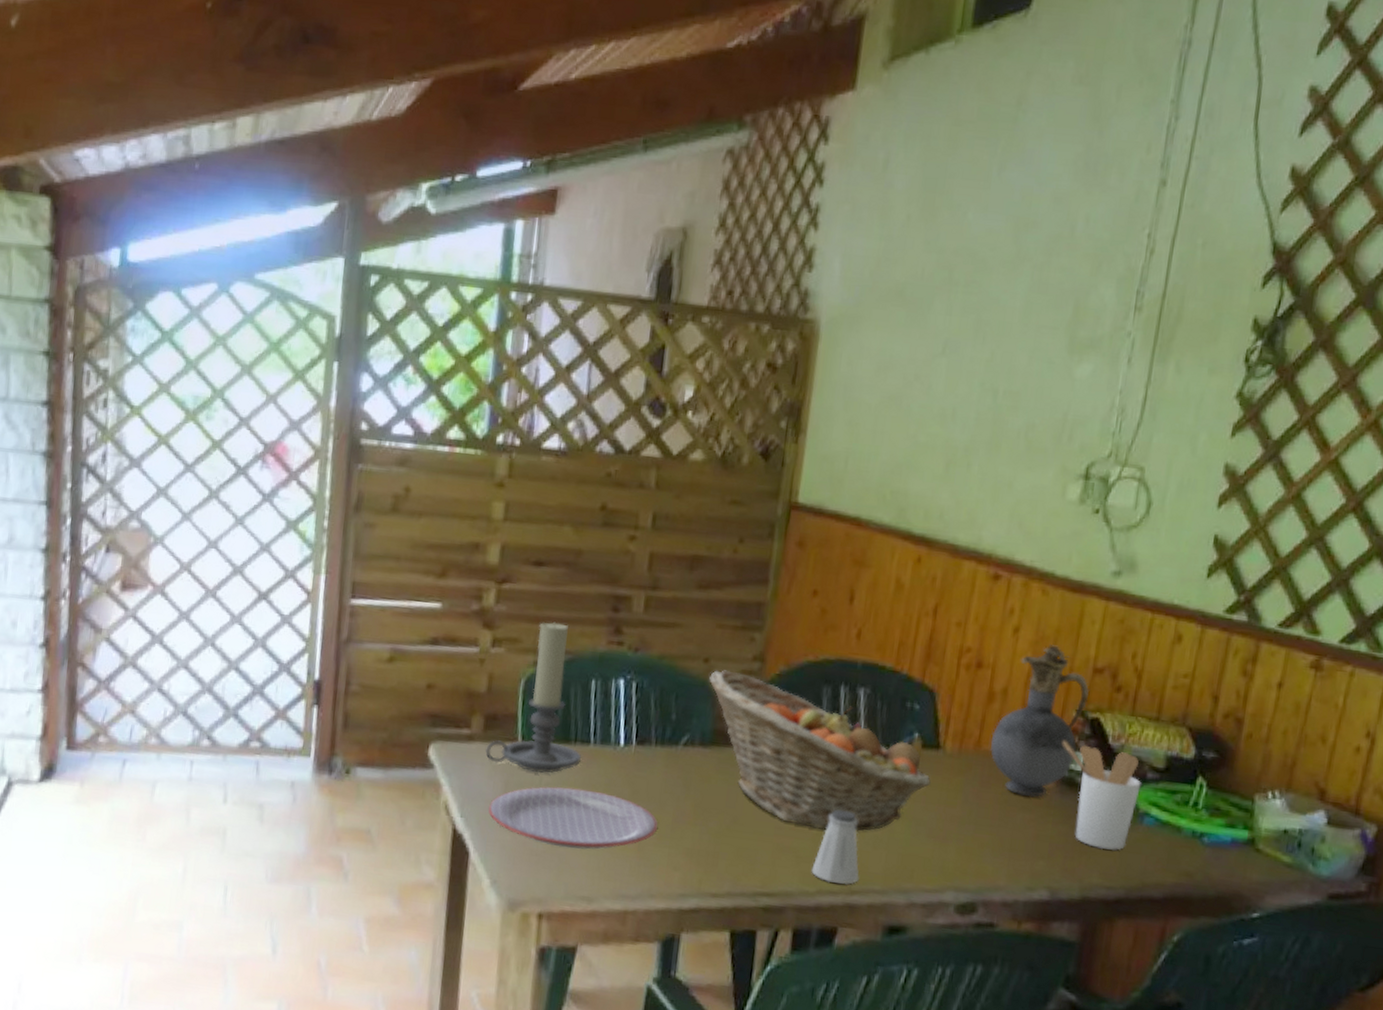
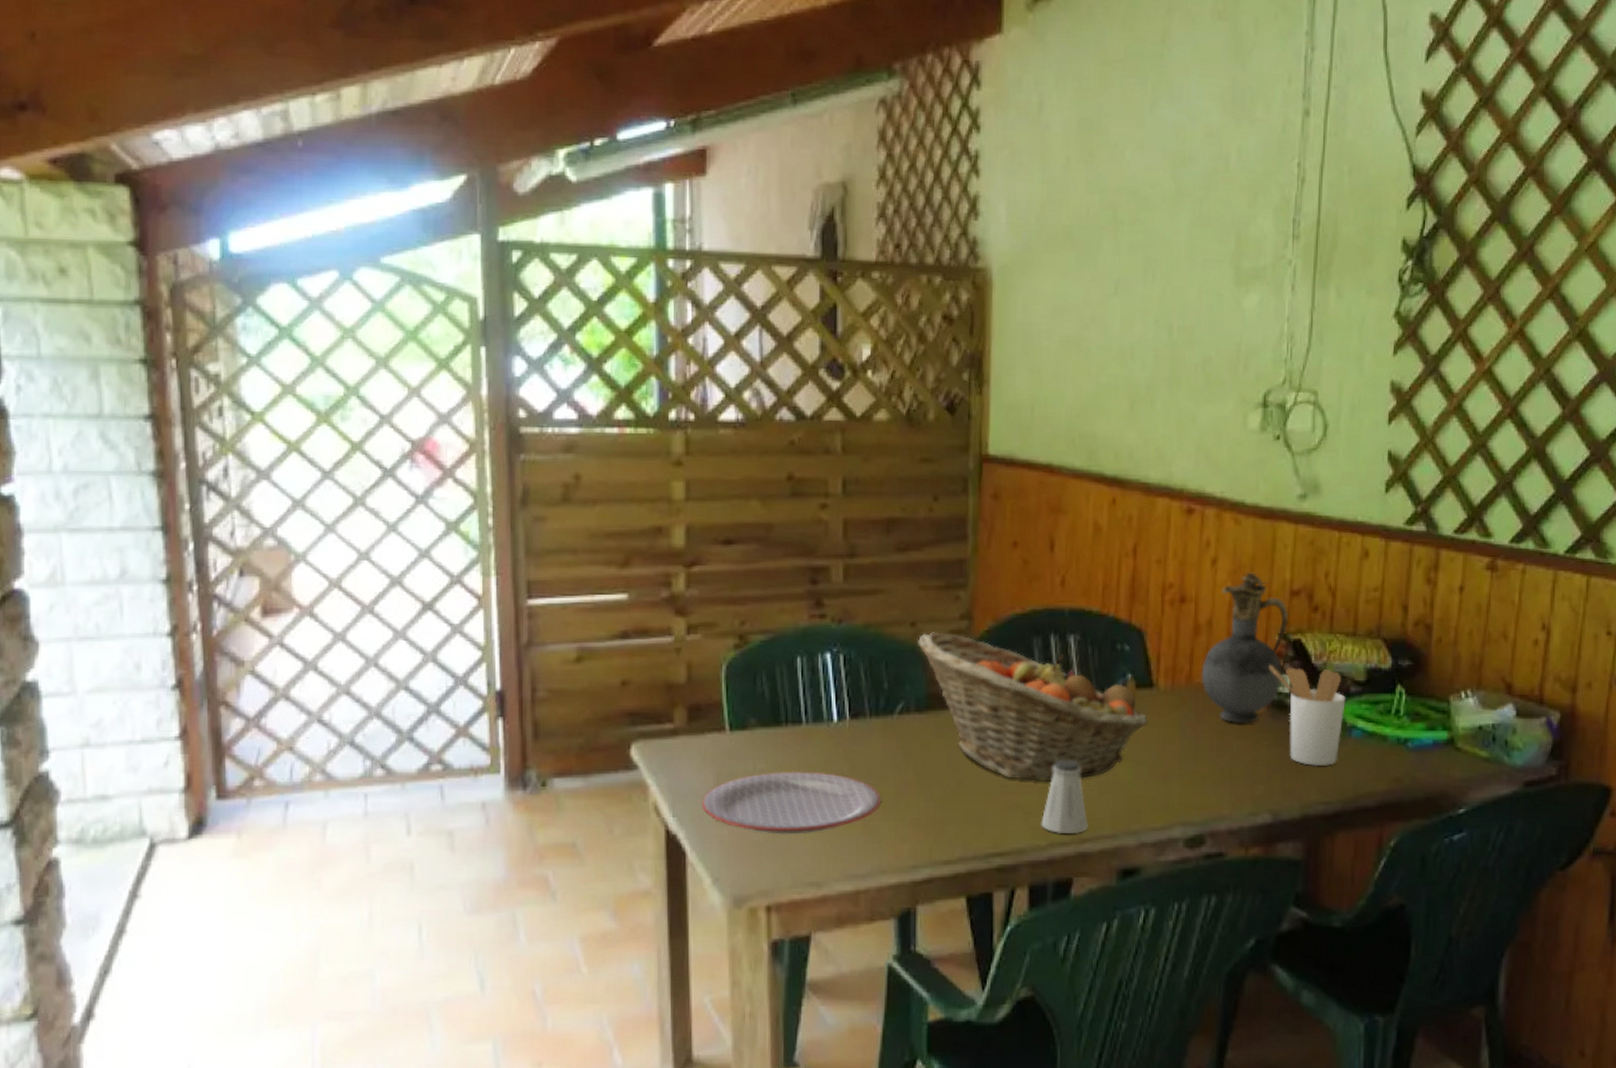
candle holder: present [485,621,582,773] -> none [692,601,795,761]

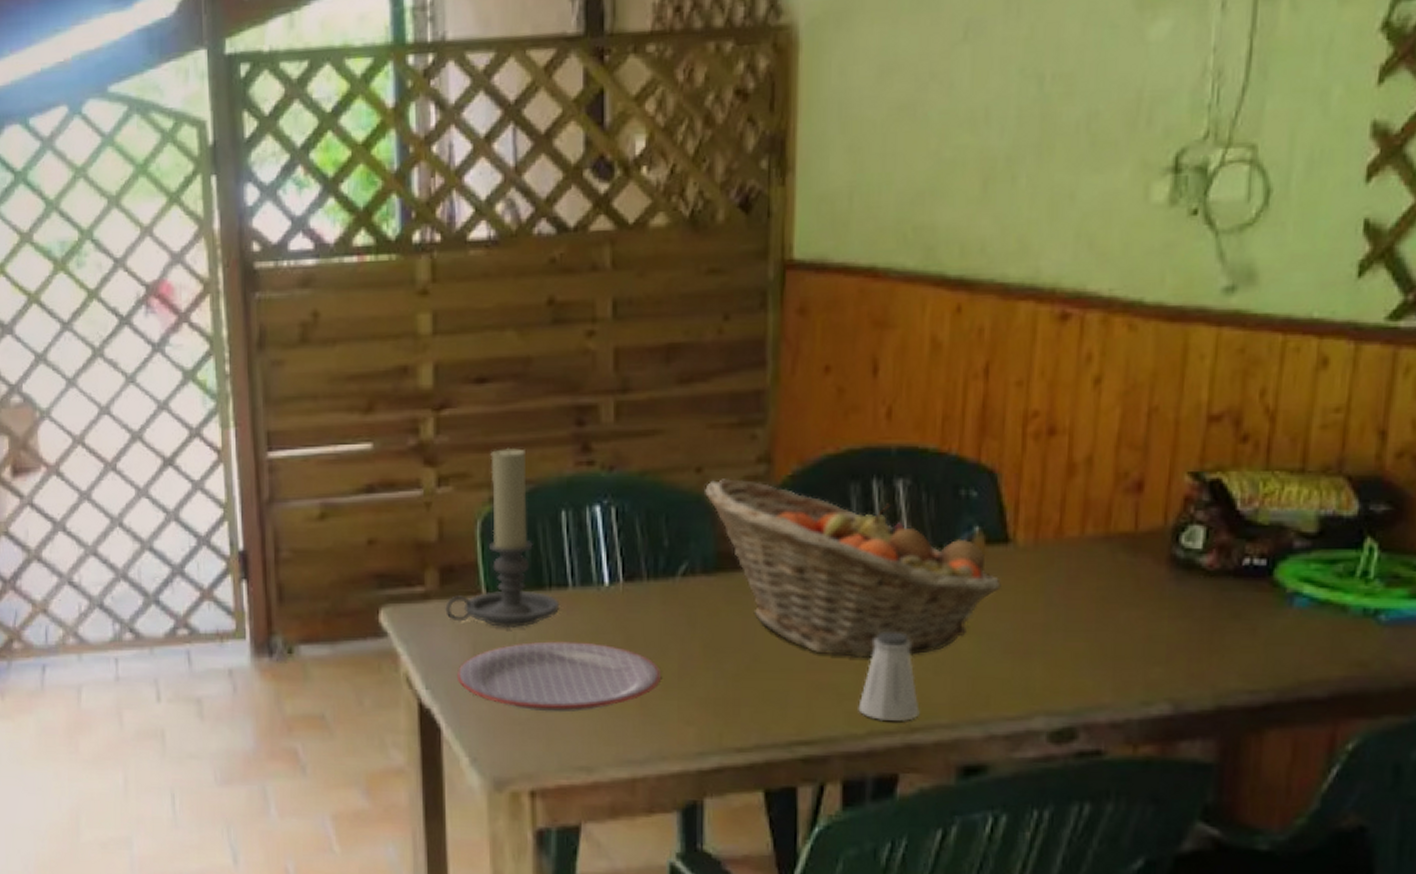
candle holder: none [692,601,795,761] -> present [445,447,560,629]
pitcher: present [1201,572,1289,724] -> none [1075,393,1205,590]
utensil holder: present [1269,665,1346,767] -> none [1174,514,1286,645]

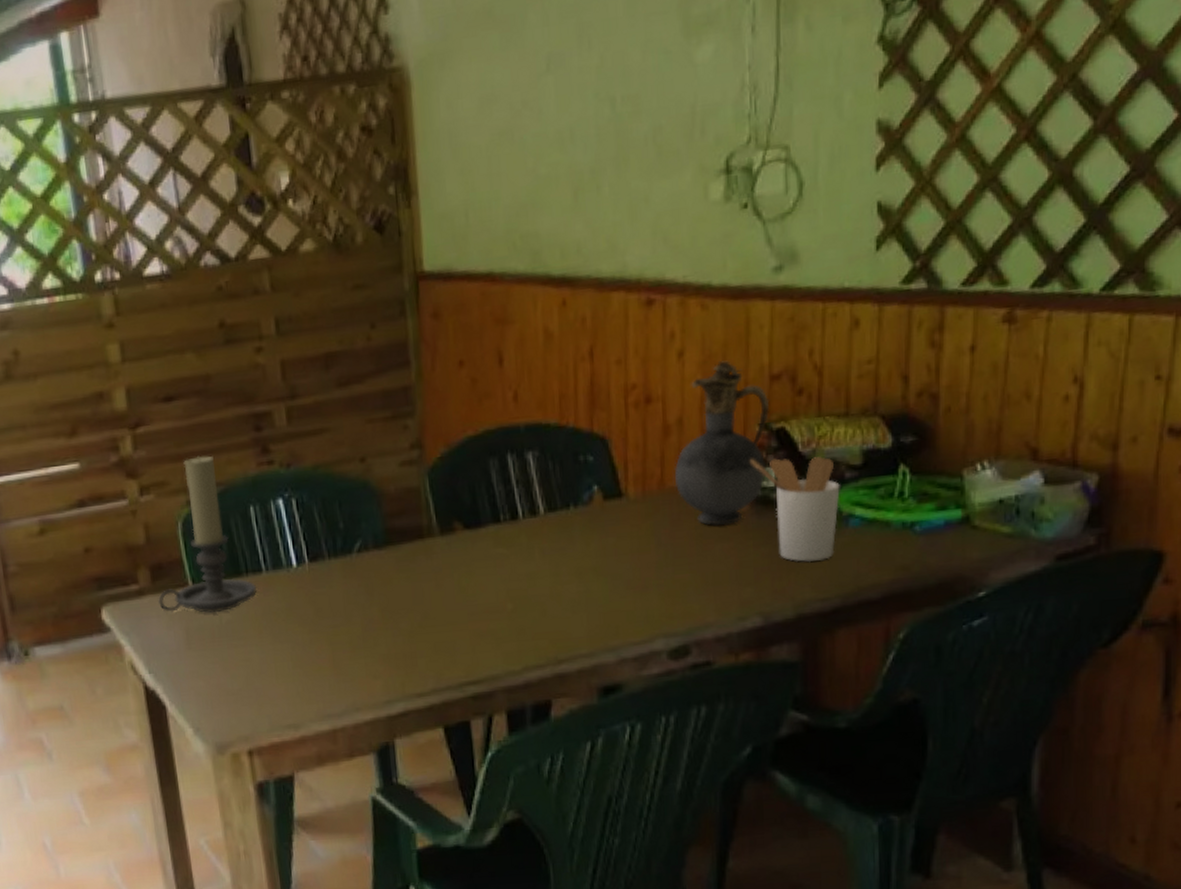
plate: present [456,641,662,713] -> none [174,618,349,682]
fruit basket: present [705,479,1001,659] -> none [369,465,619,607]
saltshaker: present [858,631,920,722] -> none [513,581,564,658]
pitcher: none [1075,393,1205,590] -> present [674,360,770,526]
utensil holder: none [1174,514,1286,645] -> present [751,456,840,563]

